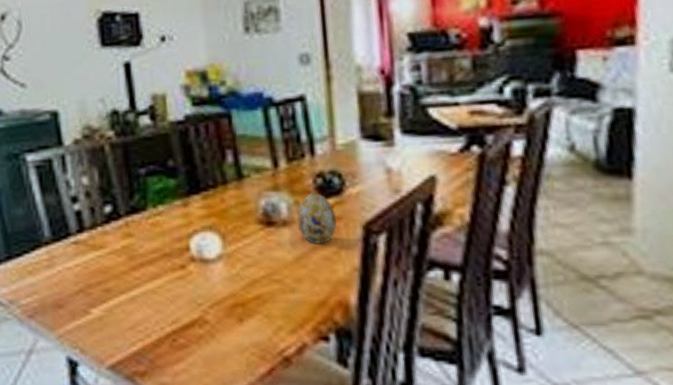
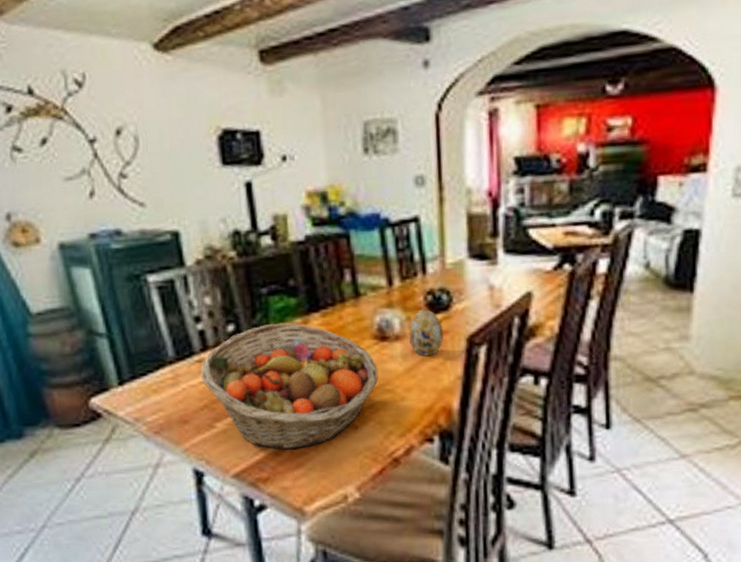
fruit basket: none [76,205,265,342] -> present [200,323,378,450]

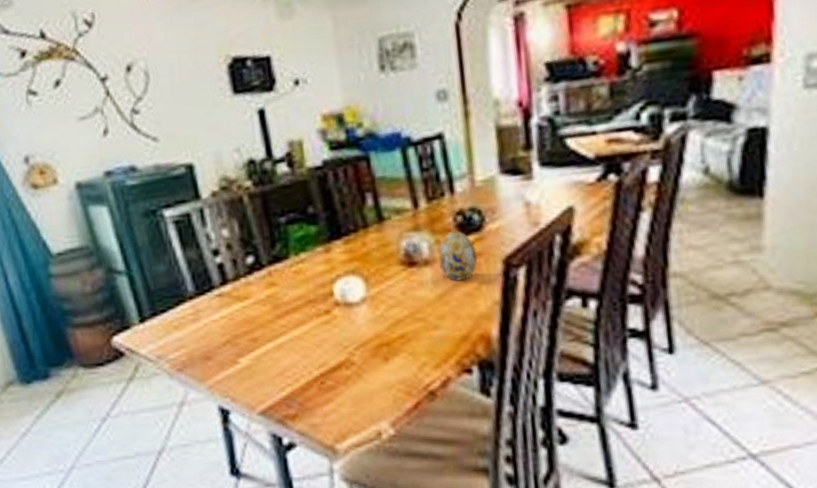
fruit basket: present [200,323,378,450] -> none [221,252,408,385]

